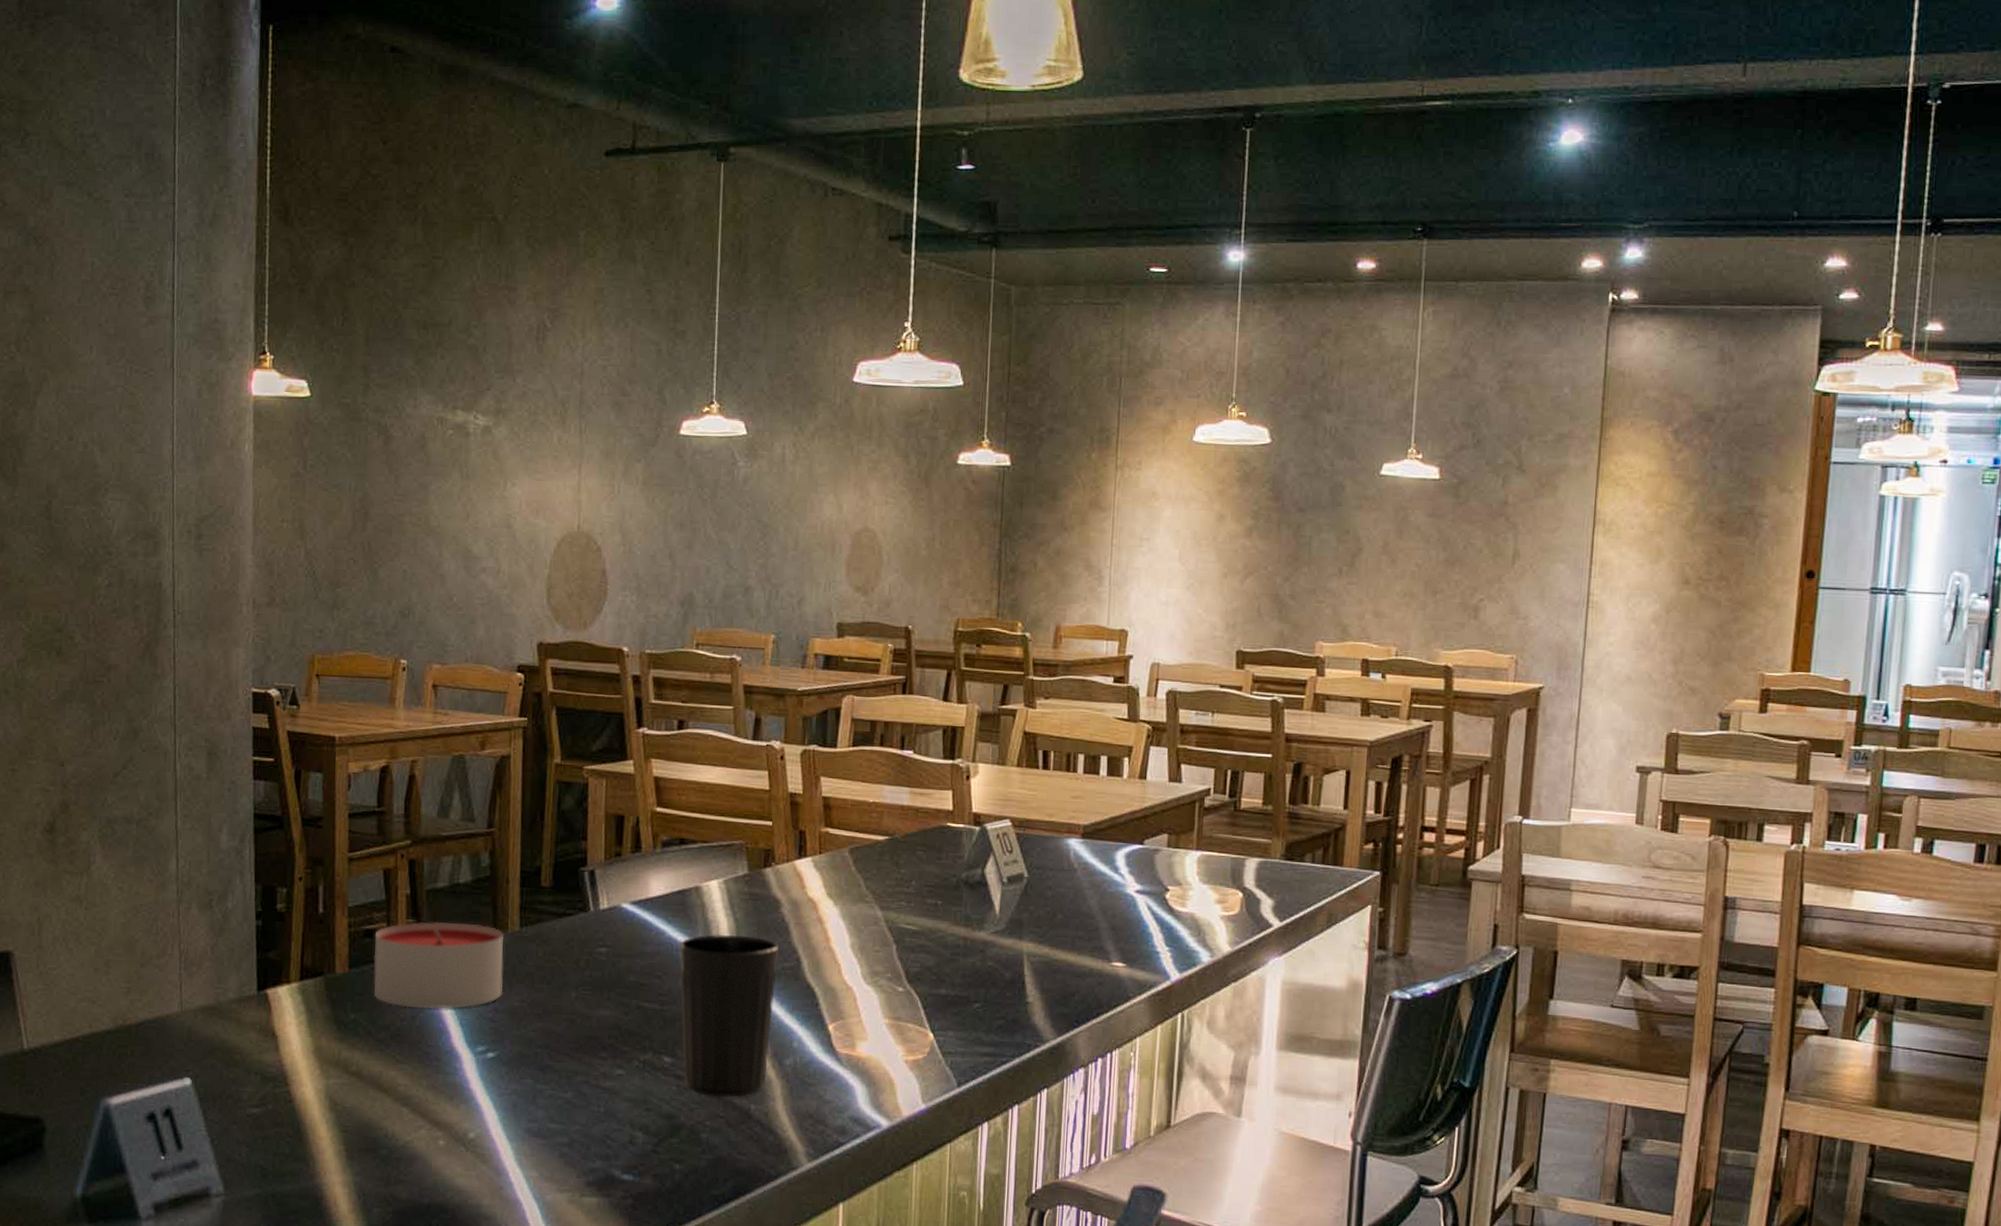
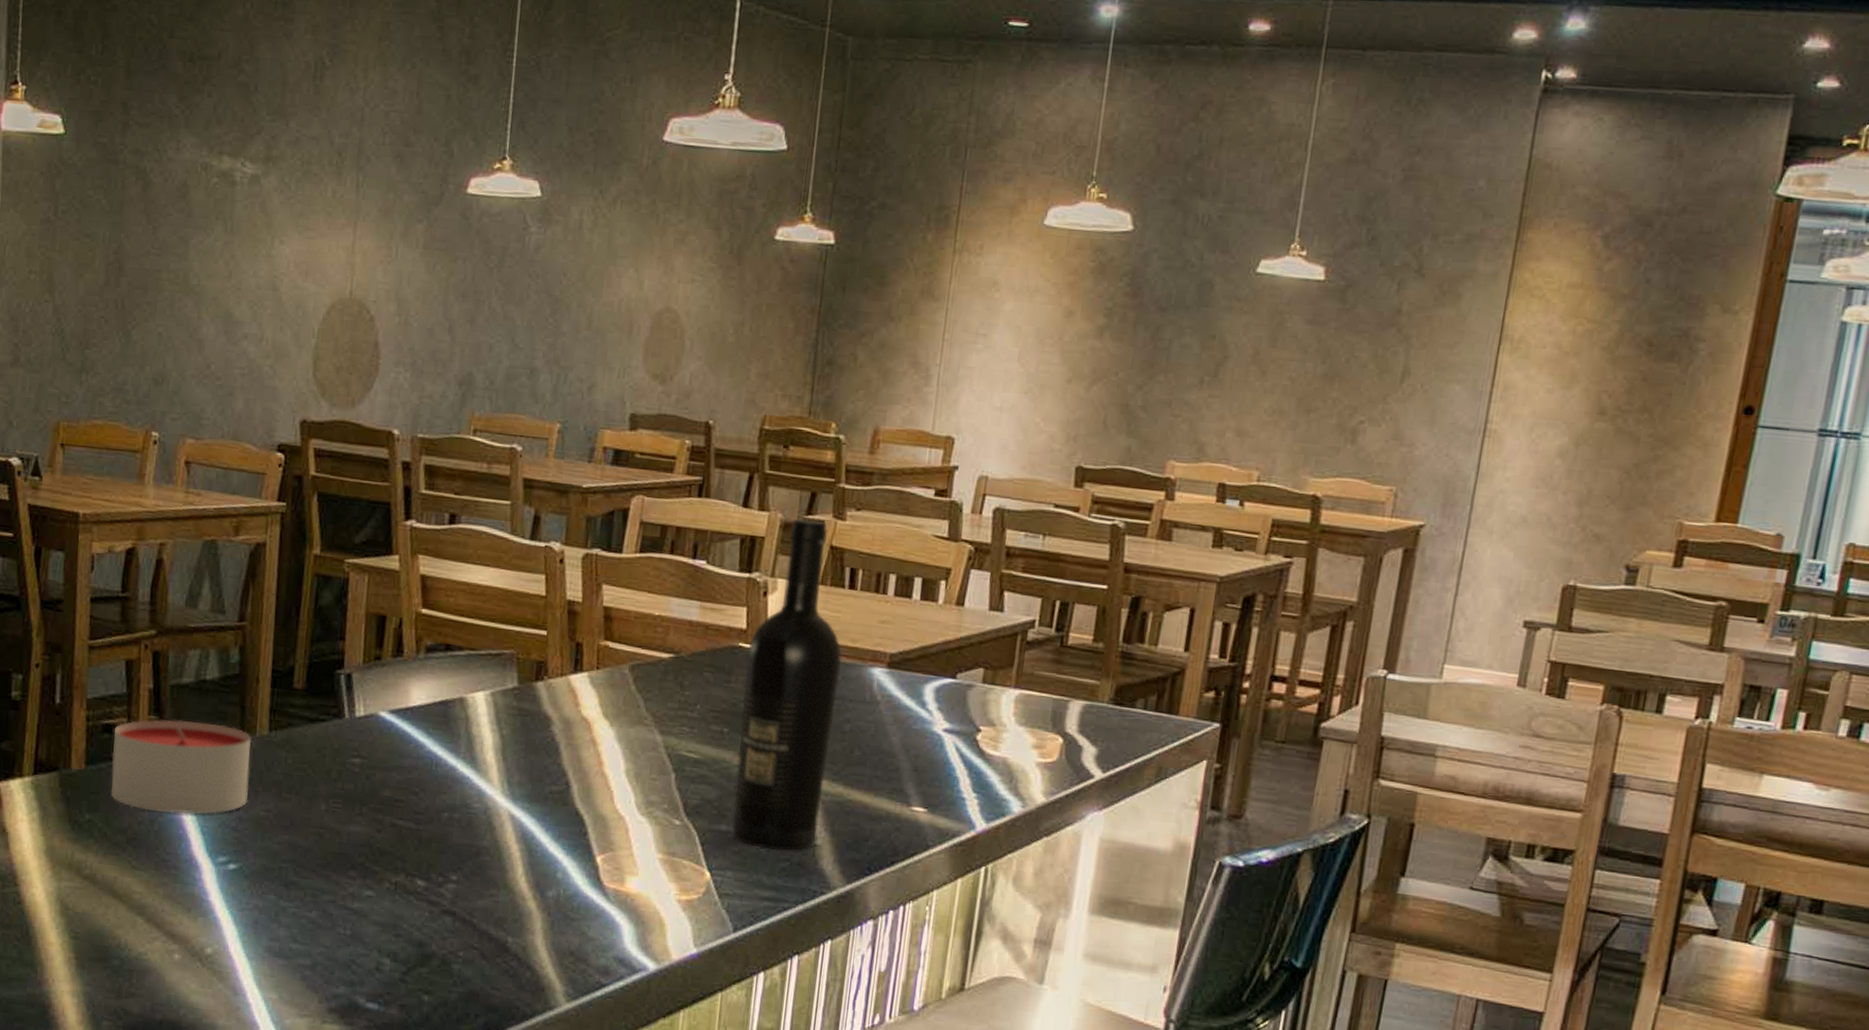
cup: present [679,934,778,1098] -> none [437,750,547,928]
wine bottle: none [951,708,1041,1010] -> present [732,518,842,851]

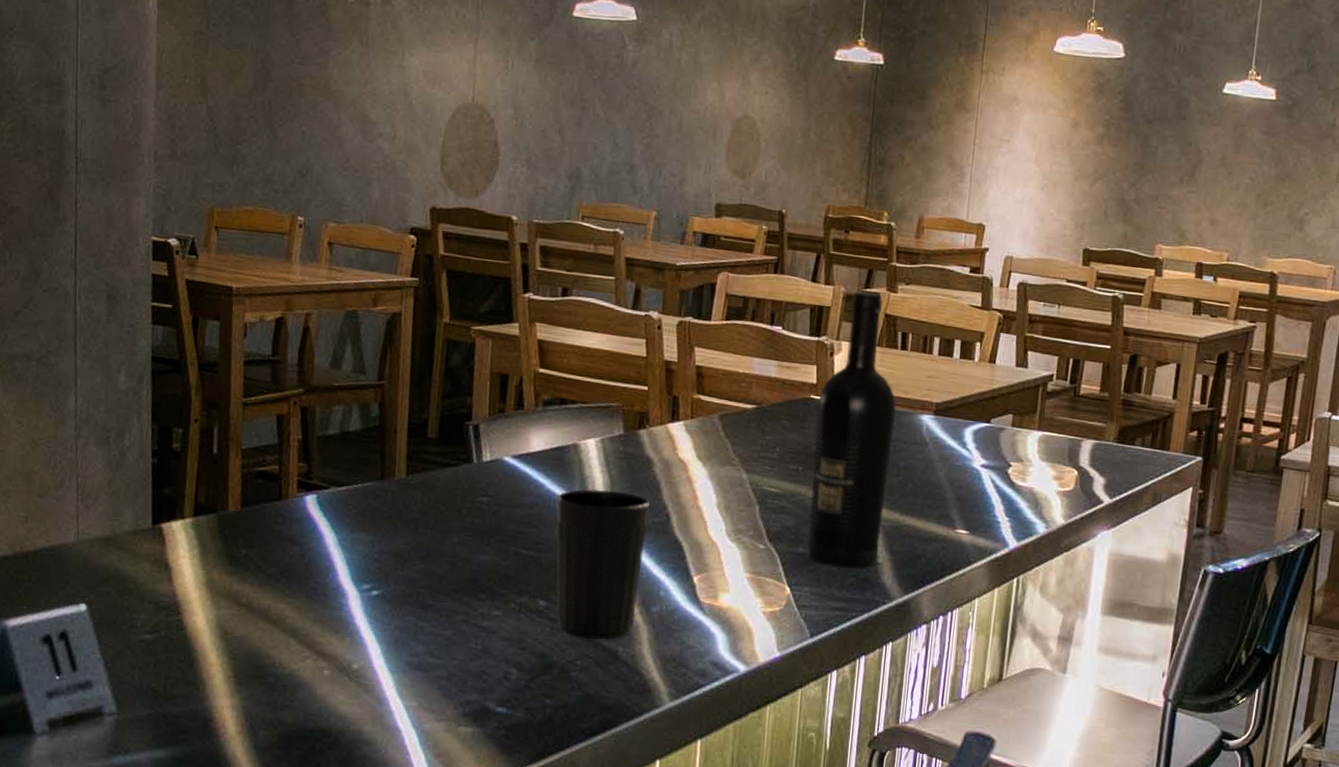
candle: present [111,719,252,815] -> none [265,466,391,549]
cup: none [437,750,547,928] -> present [556,489,650,640]

